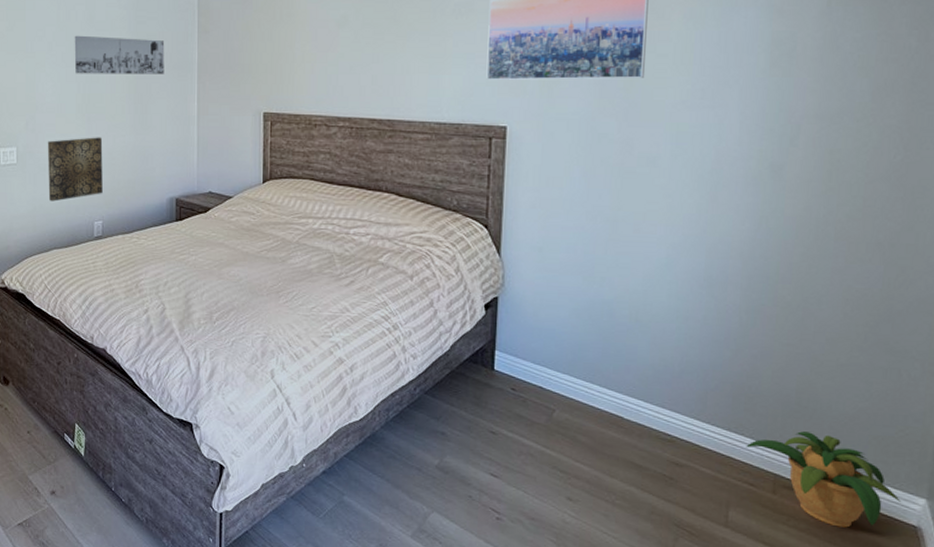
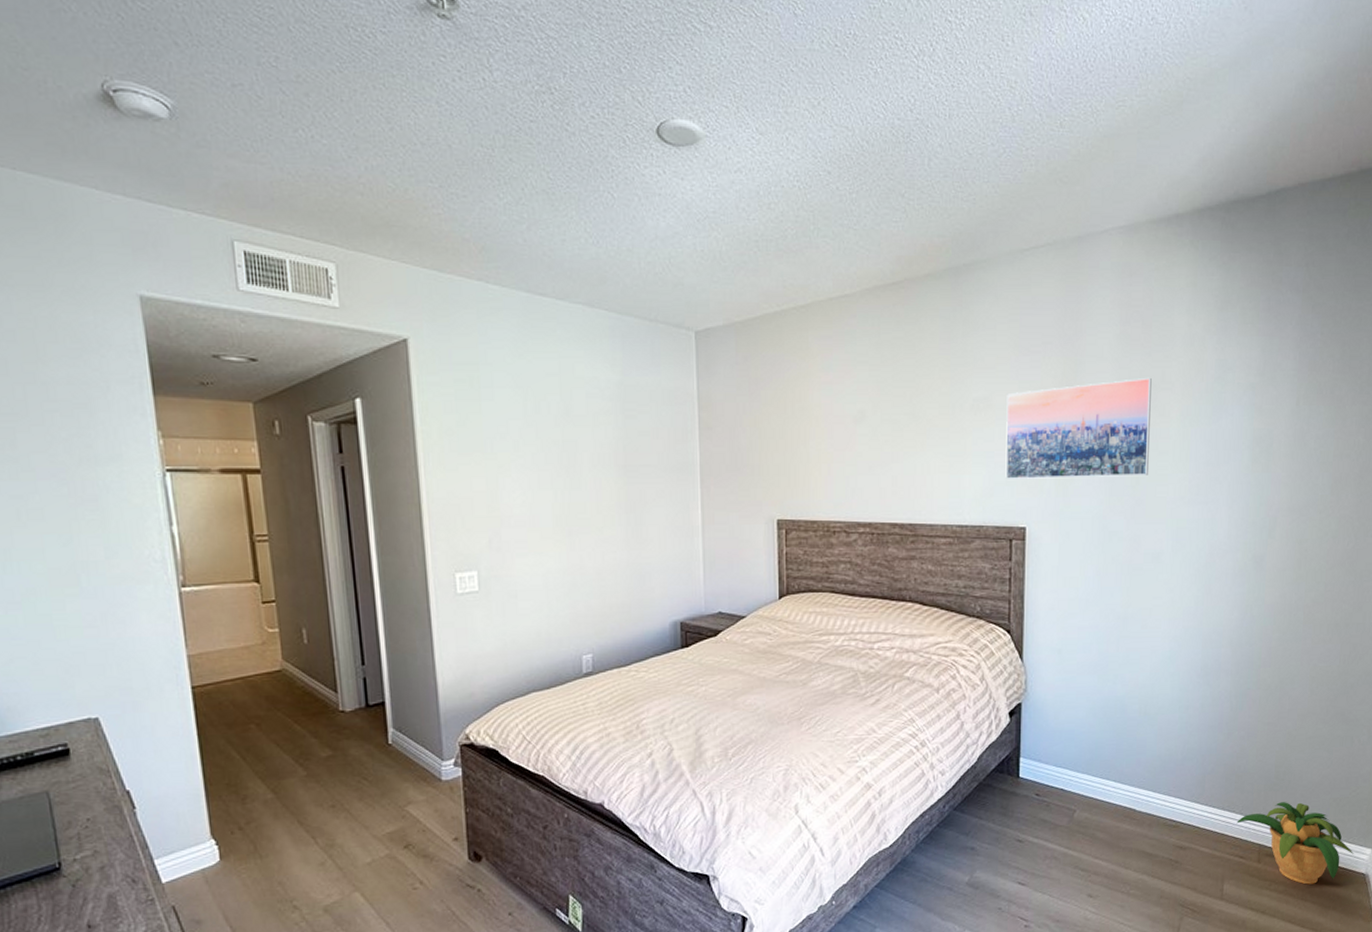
wall art: present [47,137,103,202] -> none [517,554,591,635]
wall art: present [74,35,165,75] -> none [547,432,661,479]

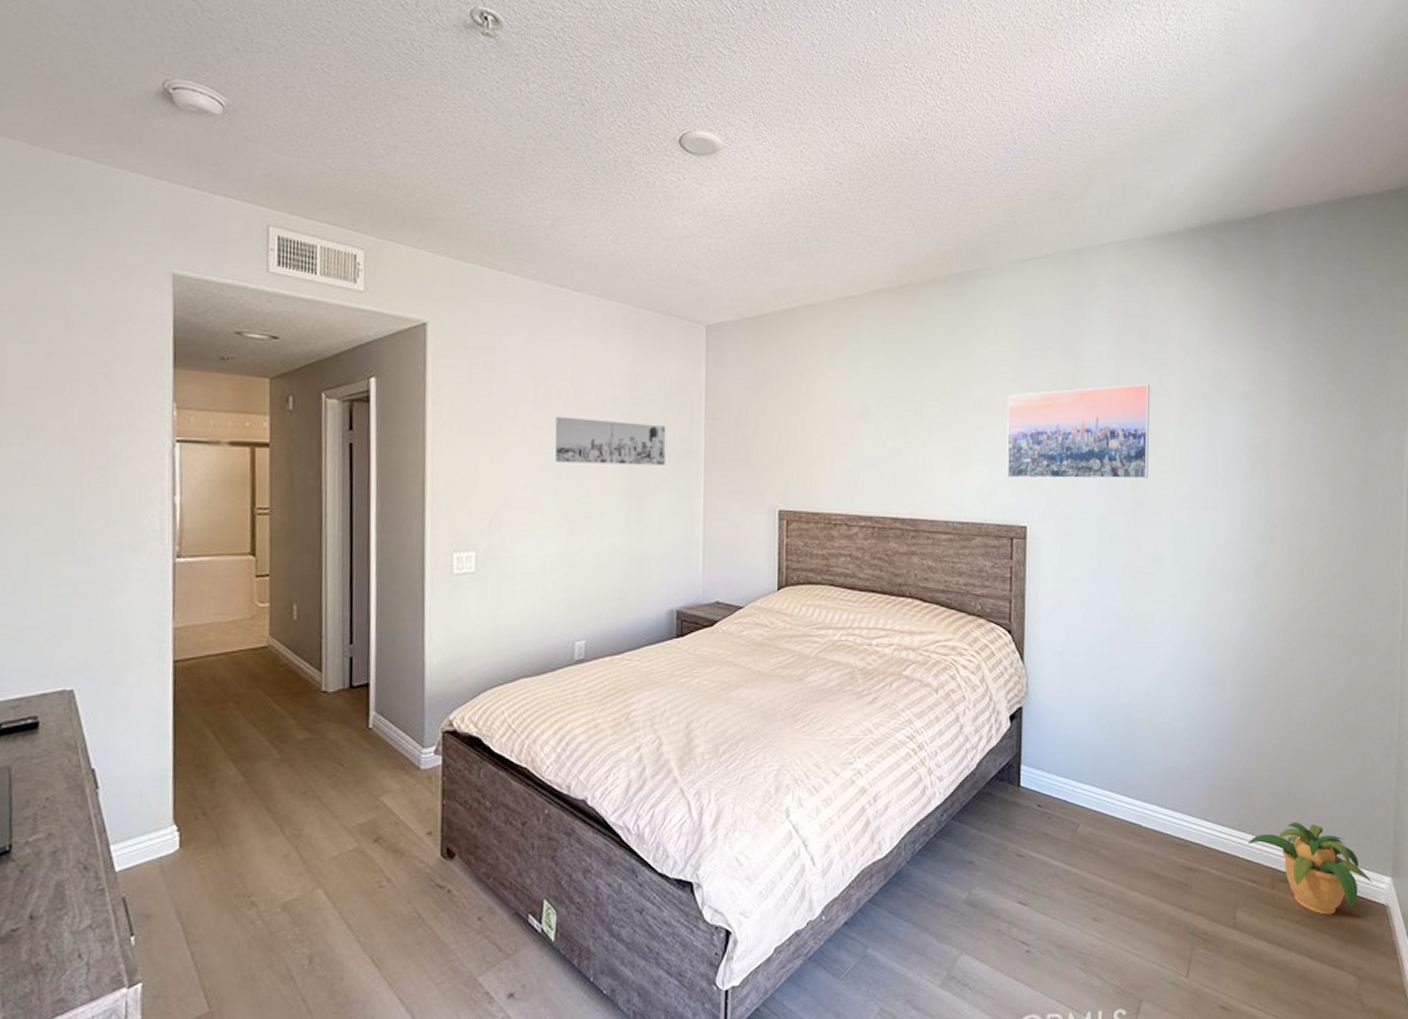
wall art: none [547,432,661,479] -> present [554,416,666,465]

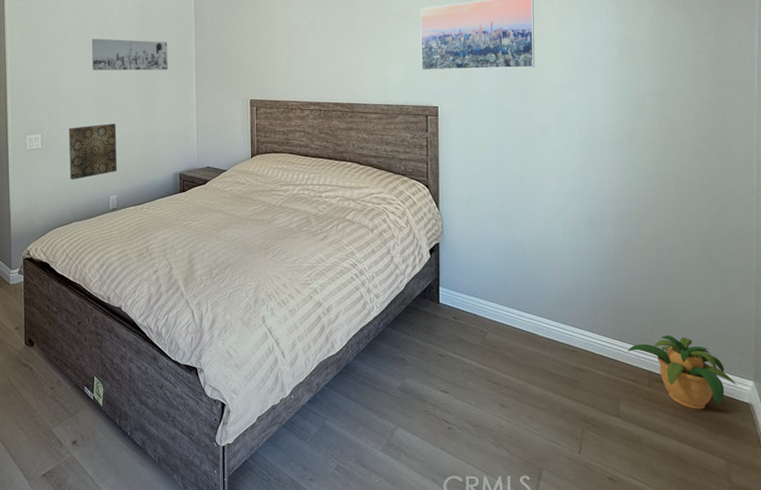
wall art: none [516,538,588,618] -> present [68,123,117,180]

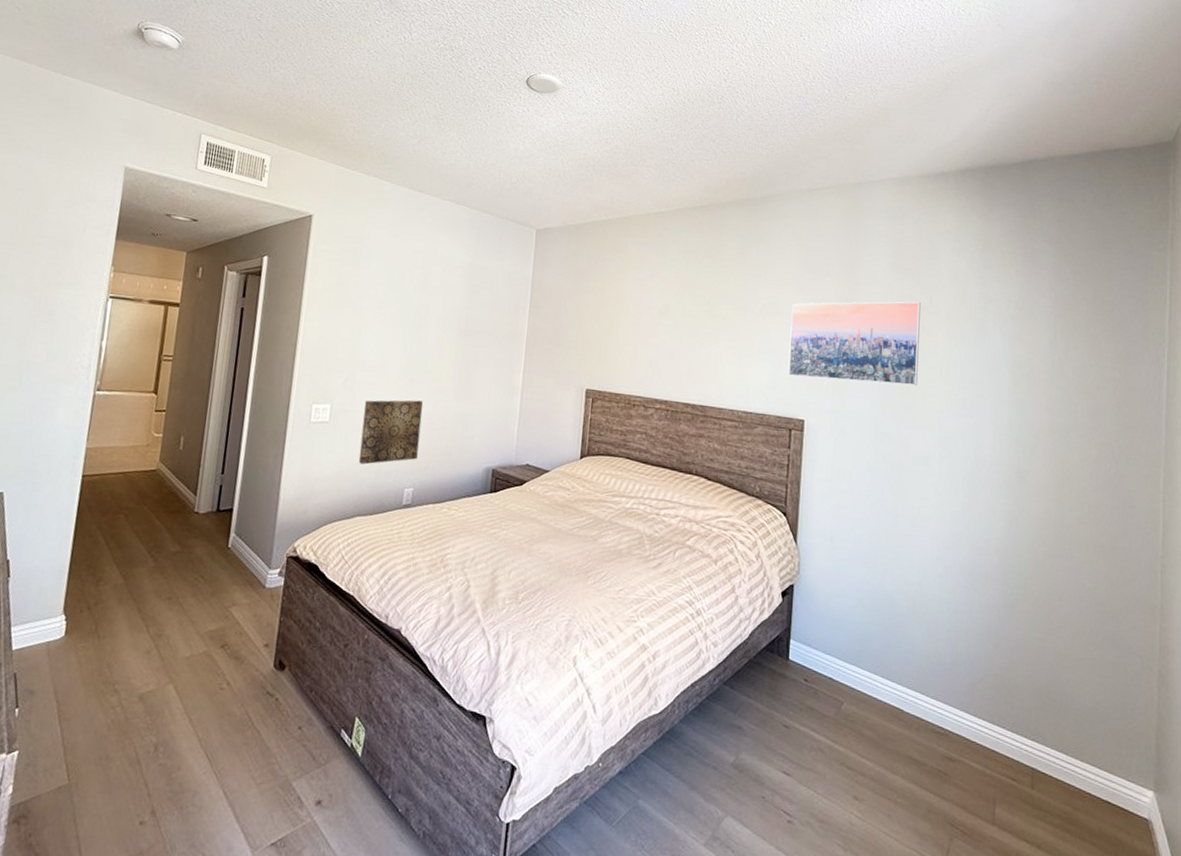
wall art: present [91,38,168,71] -> none [403,297,497,344]
potted plant: present [627,335,737,409] -> none [1007,724,1135,823]

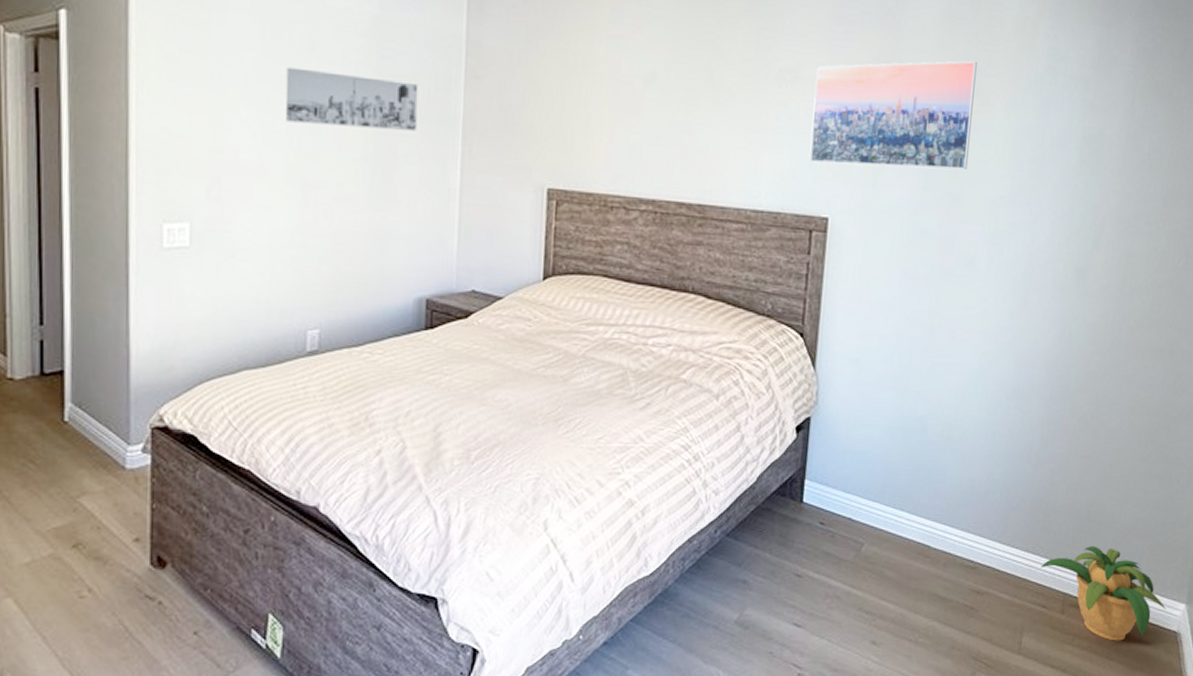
wall art: present [358,400,424,465] -> none [238,212,324,302]
wall art: none [403,297,497,344] -> present [285,67,419,131]
potted plant: none [1007,724,1135,823] -> present [1040,546,1167,641]

